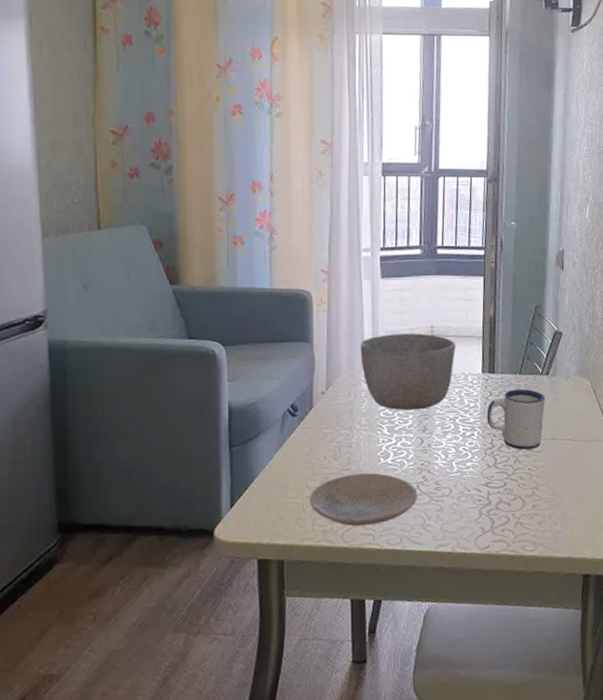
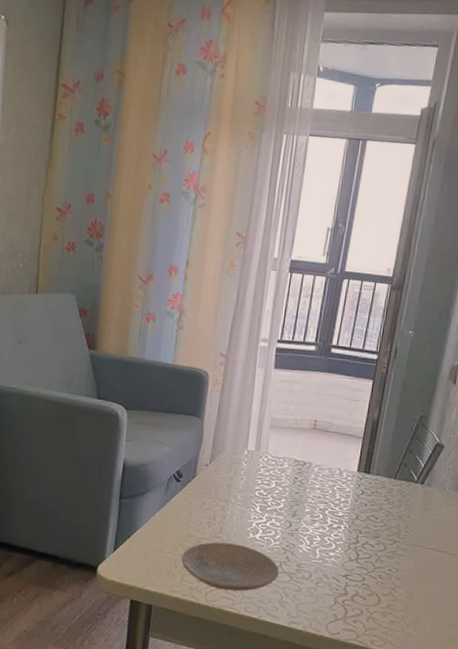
bowl: present [360,333,456,411] -> none [244,421,336,496]
mug: present [486,389,545,450] -> none [355,492,416,552]

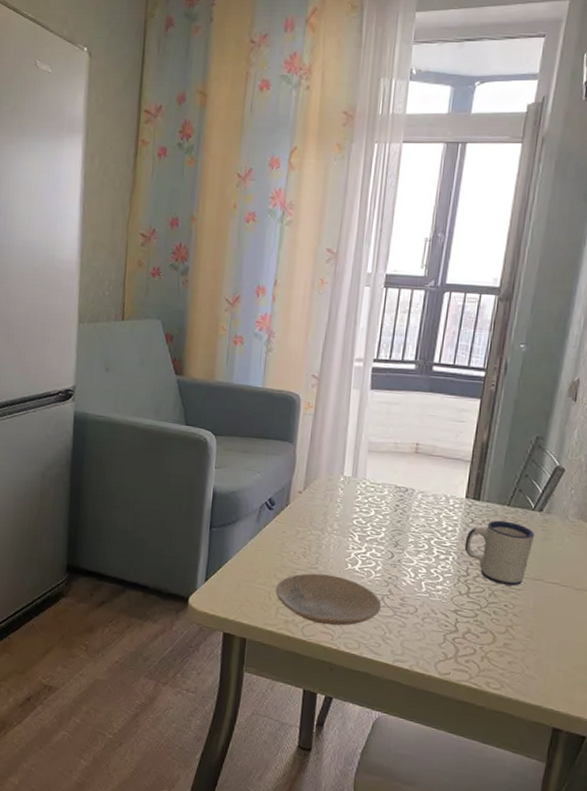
mug: none [355,492,416,552] -> present [464,520,534,586]

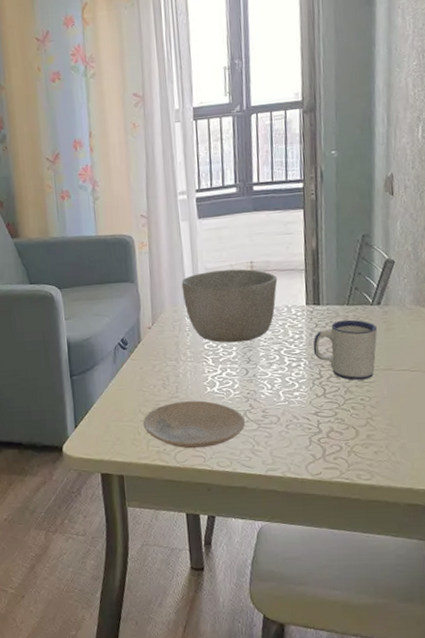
bowl: none [340,445,441,525] -> present [181,269,278,343]

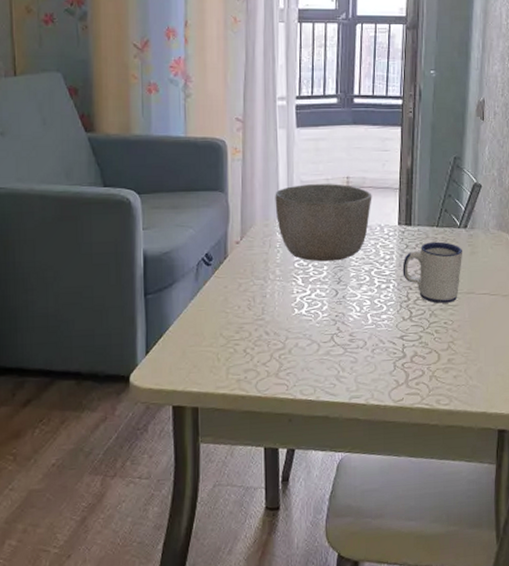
plate: present [143,400,245,449] -> none [224,323,331,376]

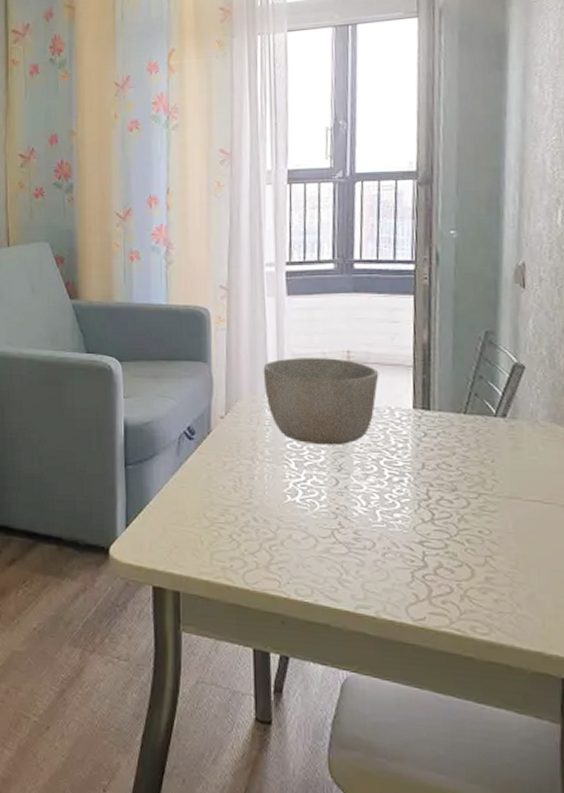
mug: present [402,241,462,303] -> none [420,431,501,507]

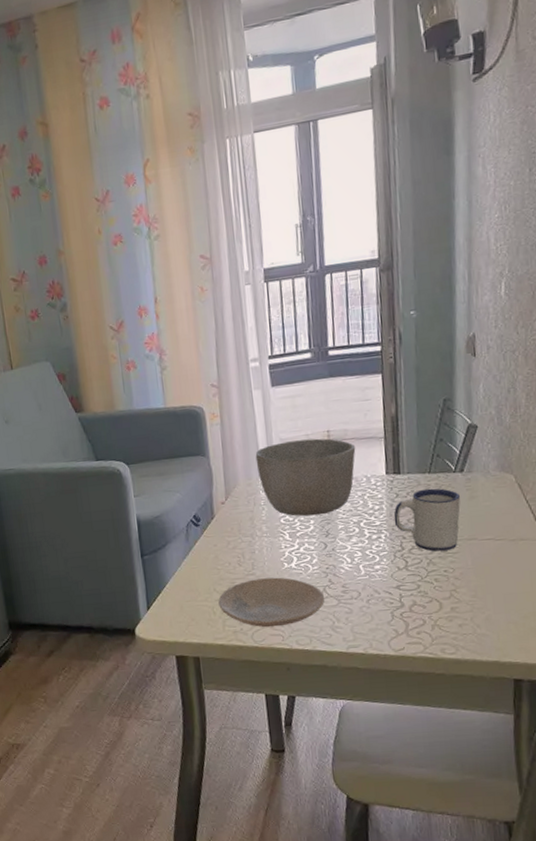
plate: none [207,509,331,570] -> present [218,577,324,628]
mug: none [420,431,501,507] -> present [393,488,461,552]

